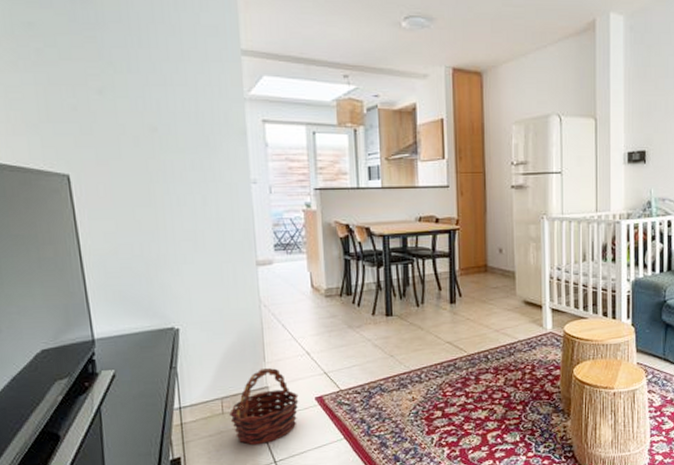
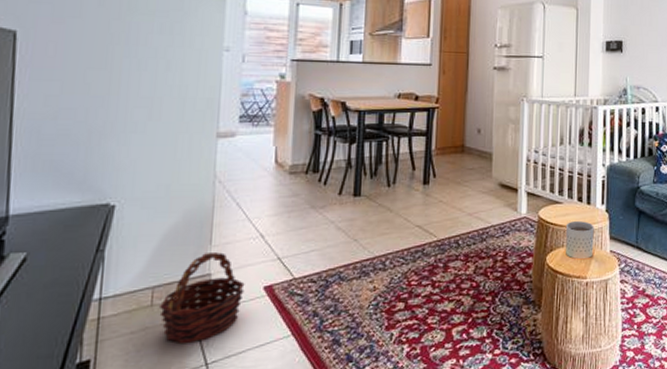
mug: none [591,335,620,372] -> present [565,221,594,260]

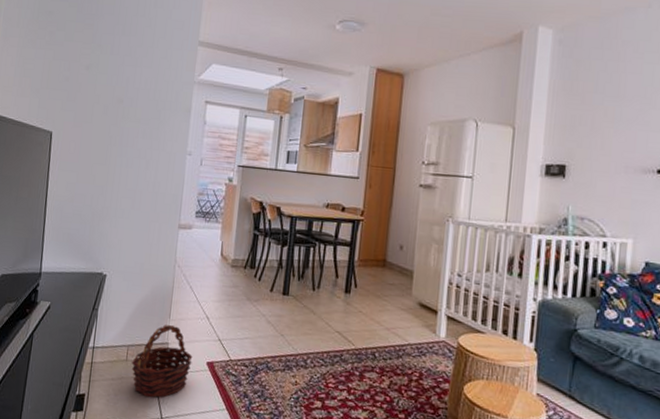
mug: present [565,221,594,260] -> none [485,354,520,398]

